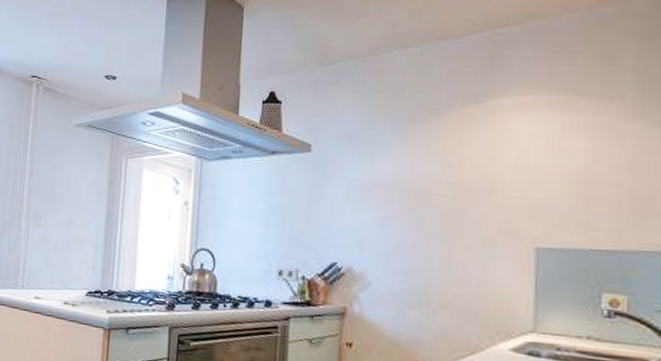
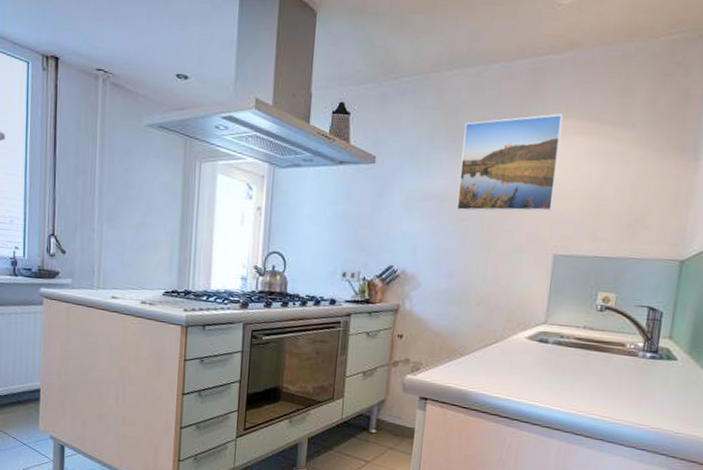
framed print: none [408,88,531,200] -> present [456,114,564,212]

